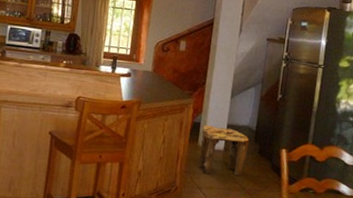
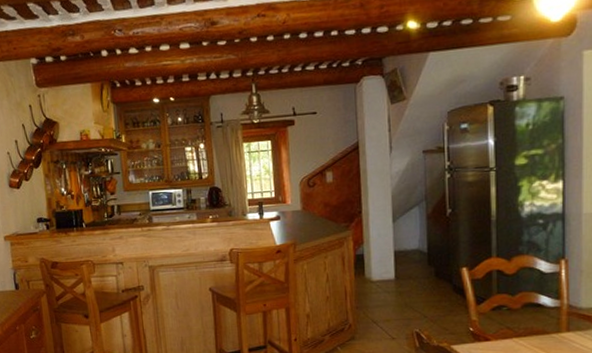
stool: present [198,124,250,176] -> none [367,254,423,307]

